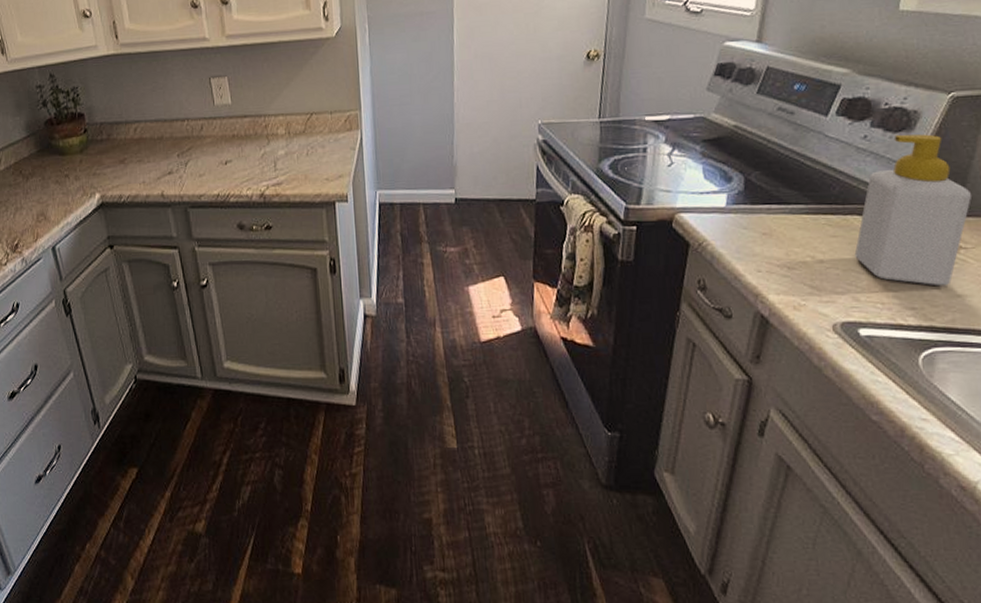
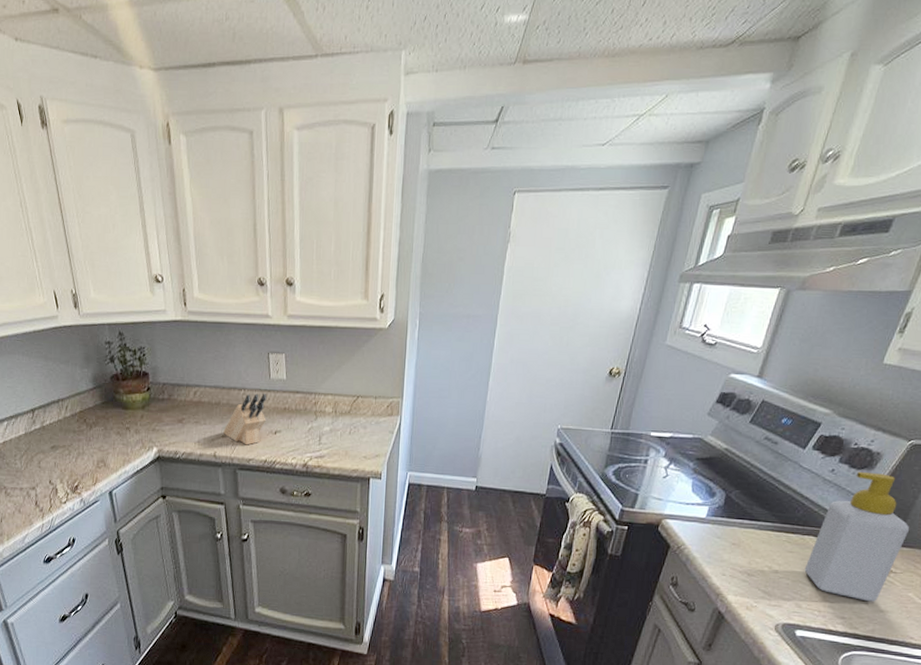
knife block: none [169,122,215,180] -> present [223,393,267,445]

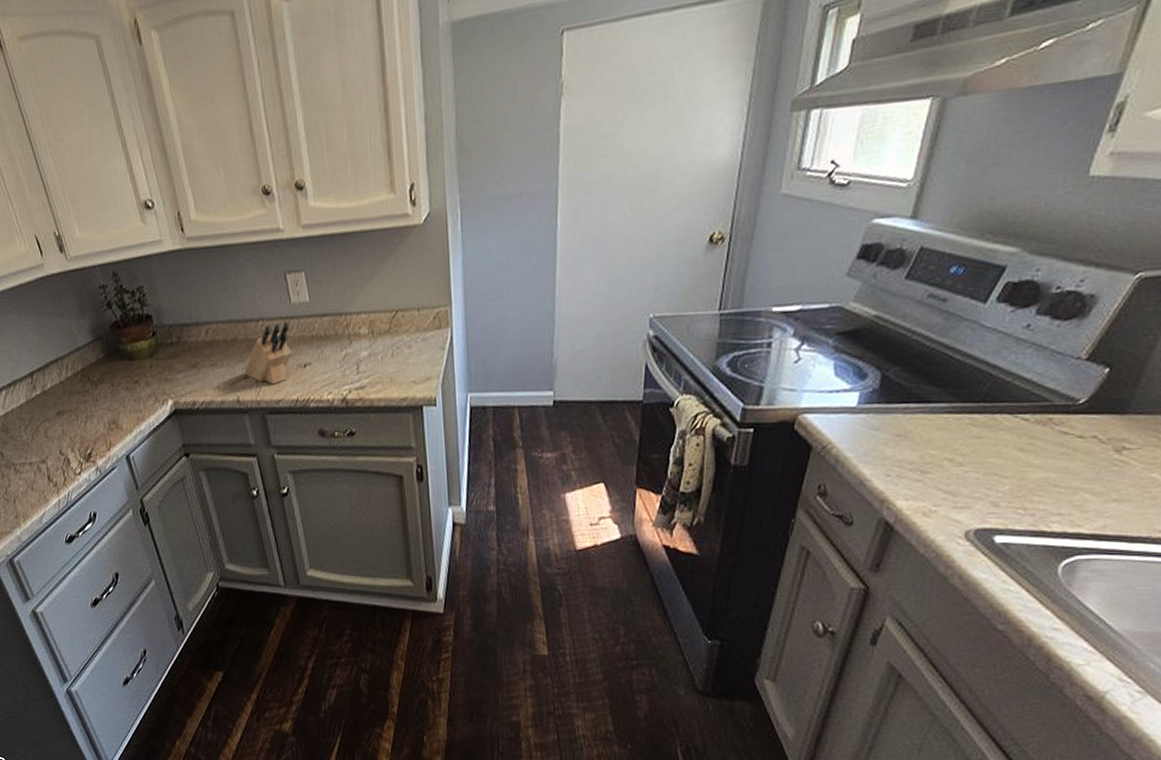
soap bottle: present [804,471,909,602] -> none [999,321,1145,491]

